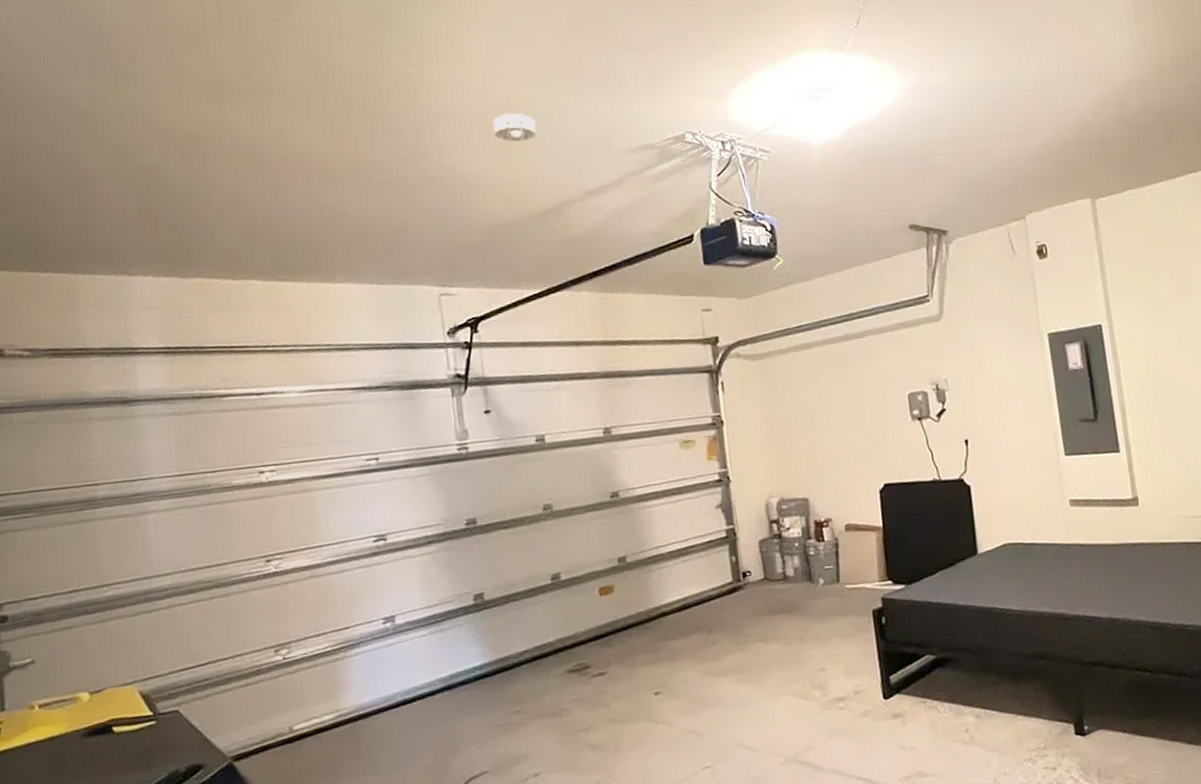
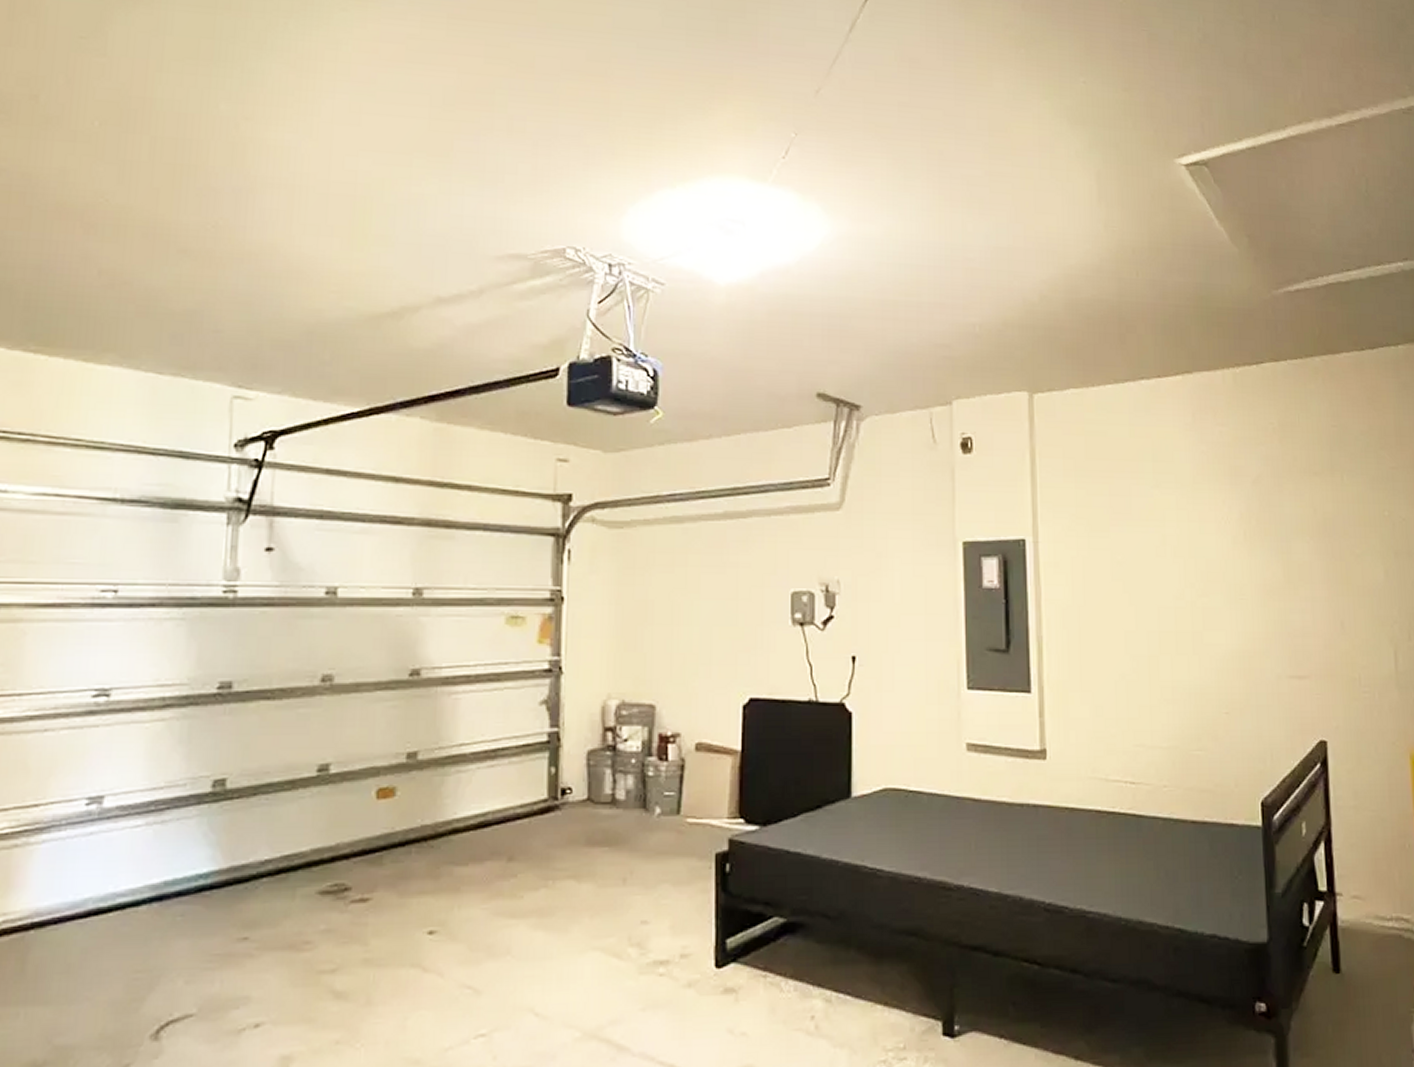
smoke detector: present [493,112,537,142] -> none [333,191,387,228]

